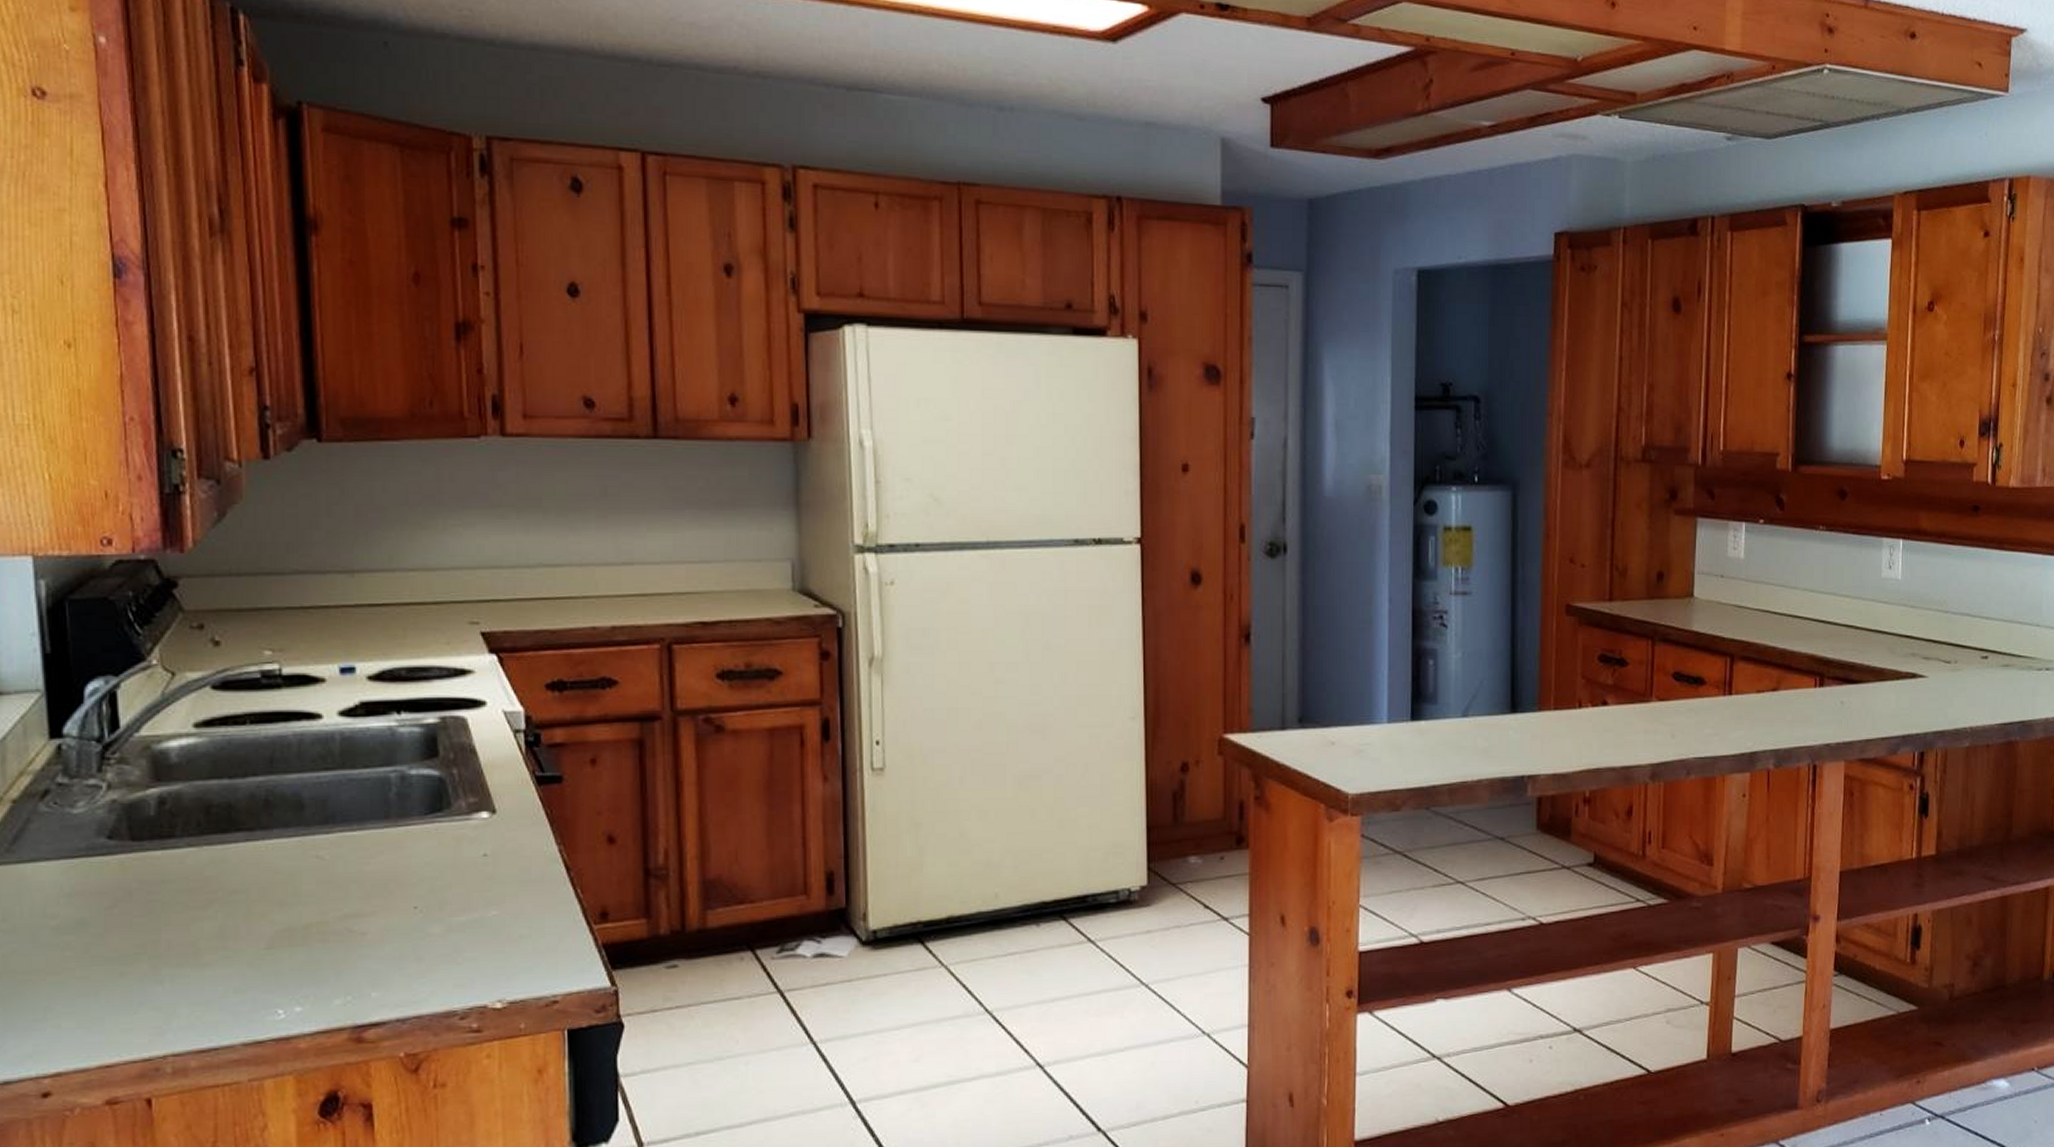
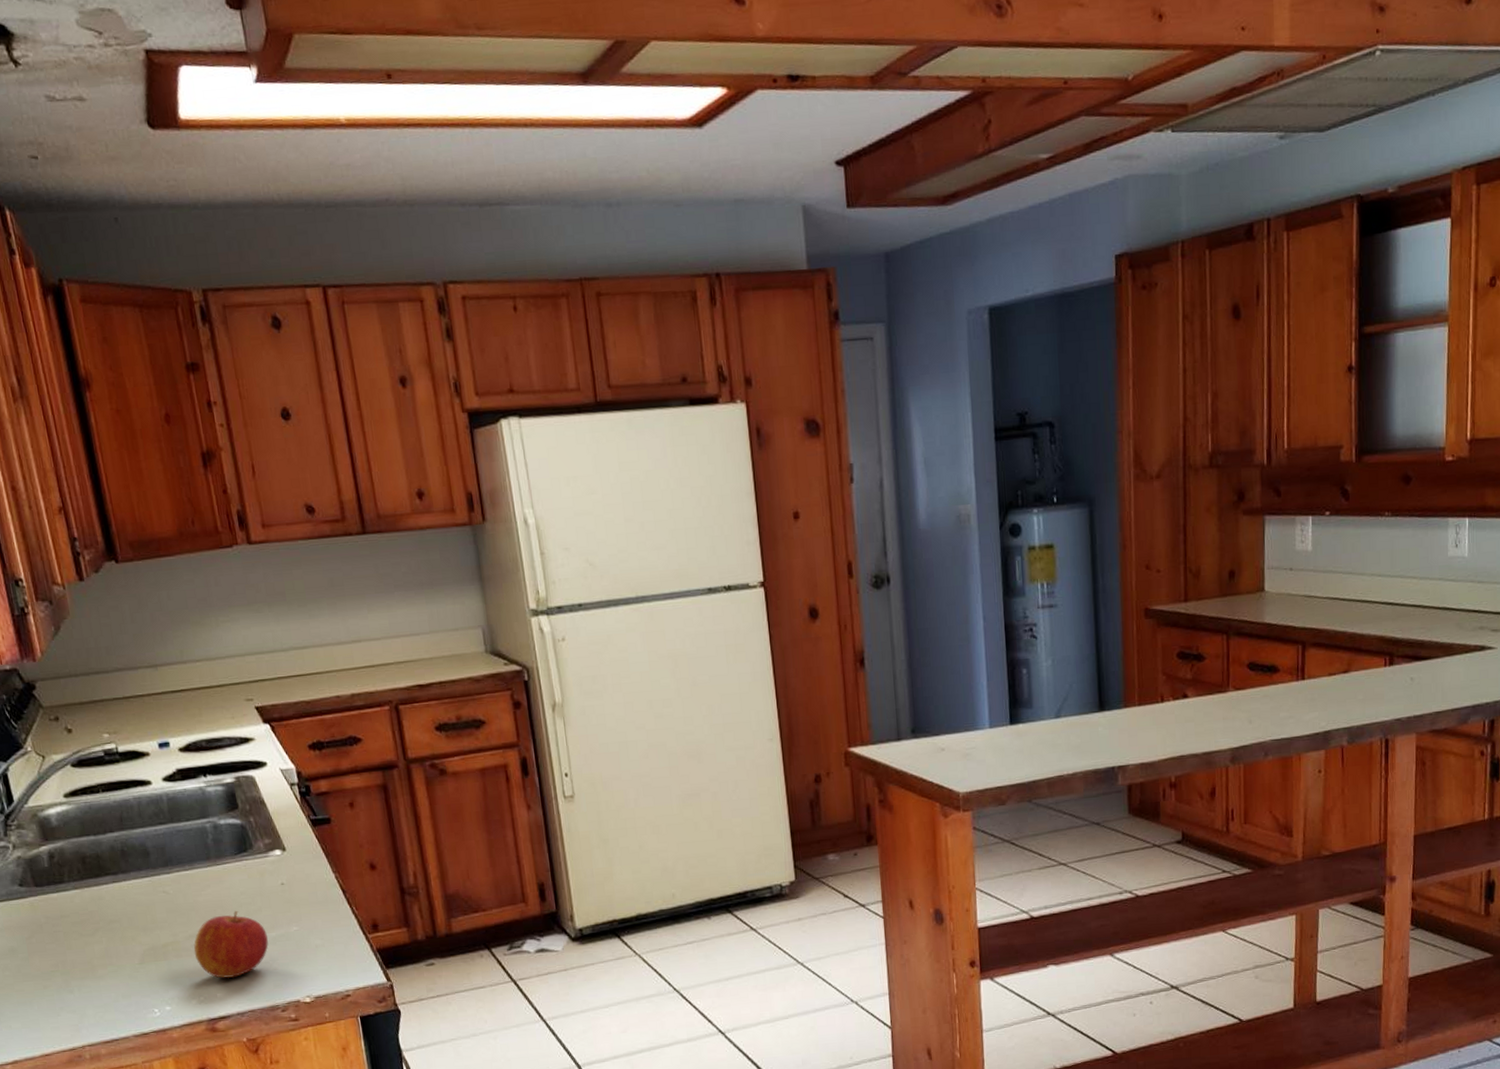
apple: none [347,885,454,974] -> present [193,910,269,979]

